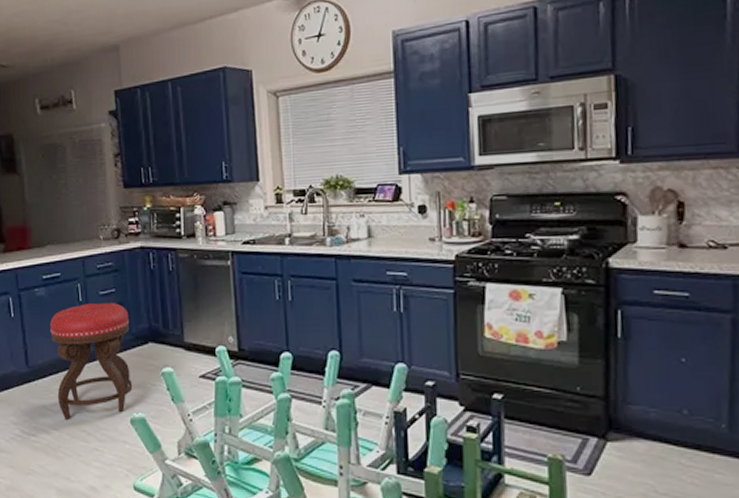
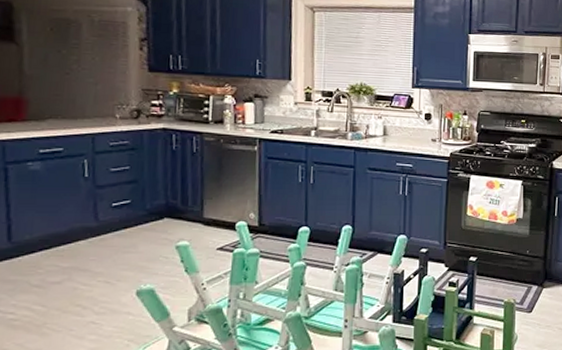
stool: present [50,303,133,419] -> none [44,179,144,295]

